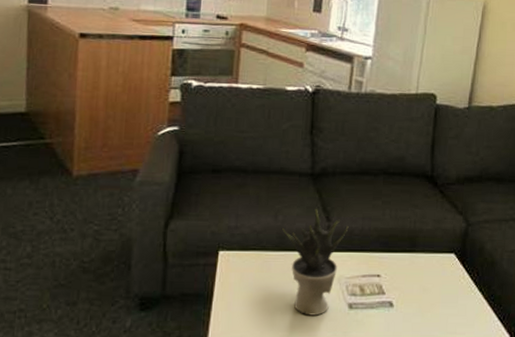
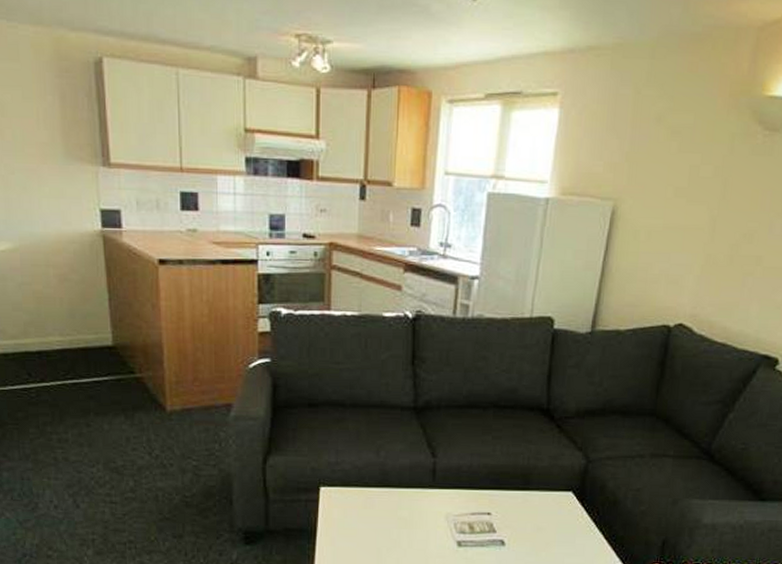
potted plant: present [282,209,349,316] -> none [385,444,456,552]

